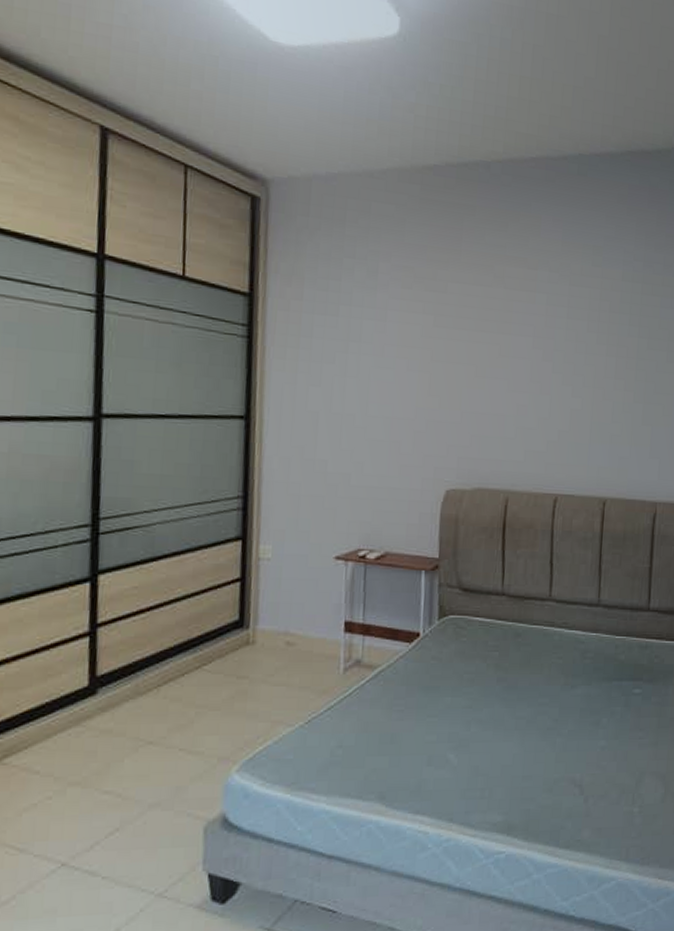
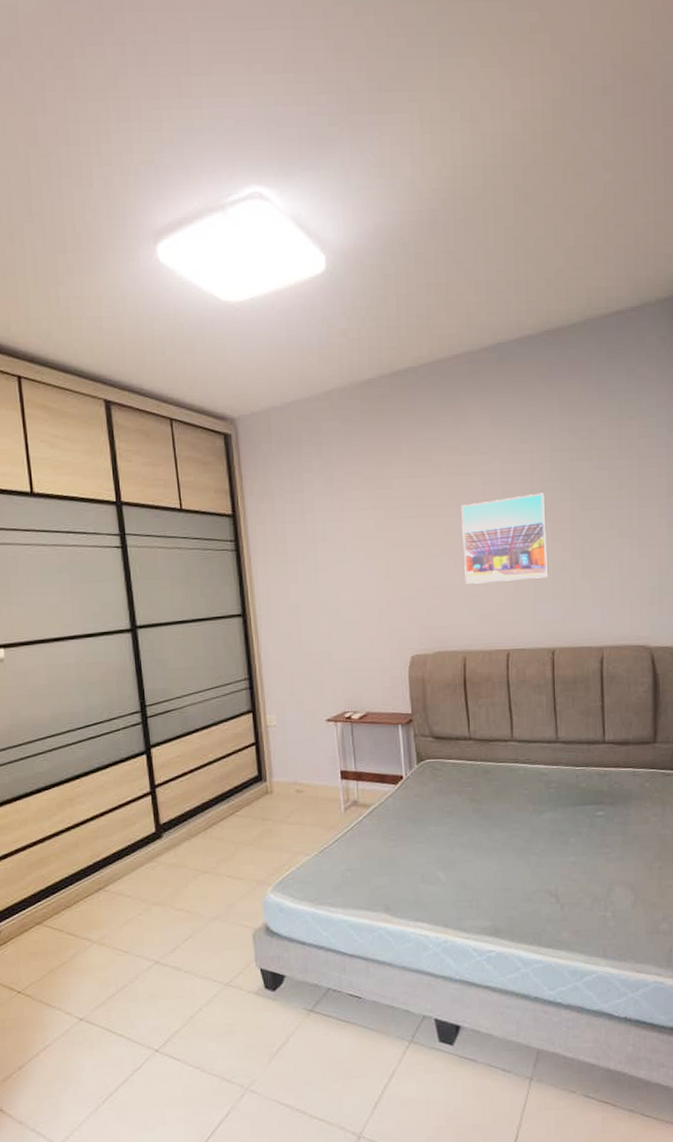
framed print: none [516,323,612,418] -> present [461,493,549,584]

